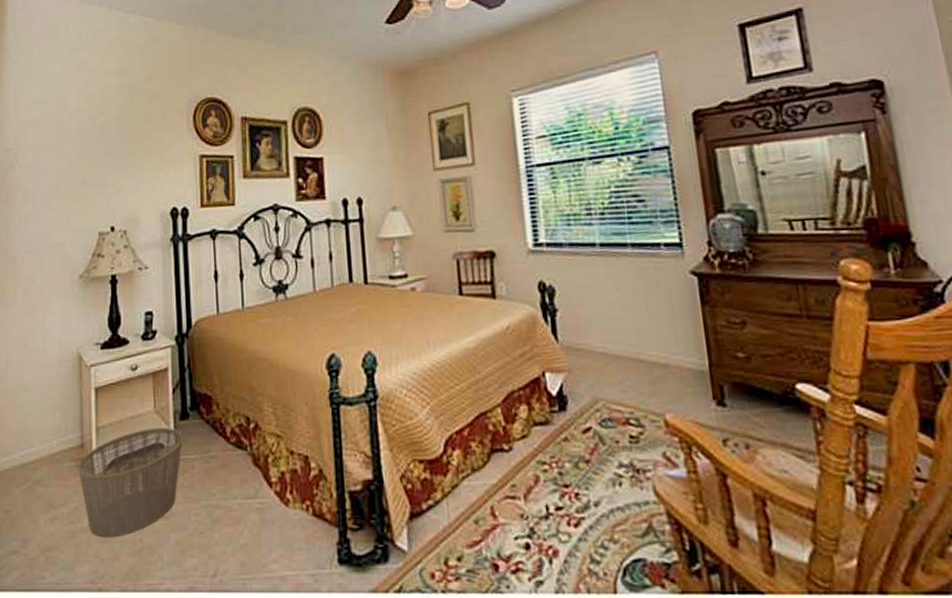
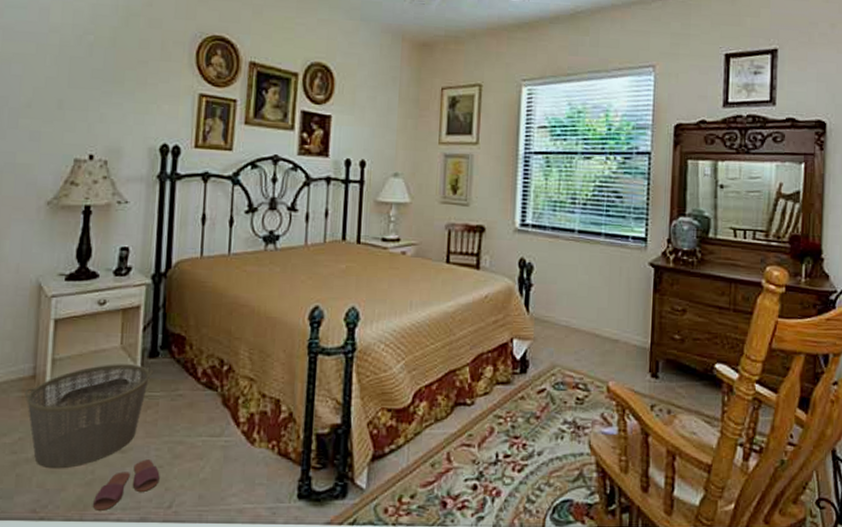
slippers: none [144,525,203,581] -> present [93,459,160,511]

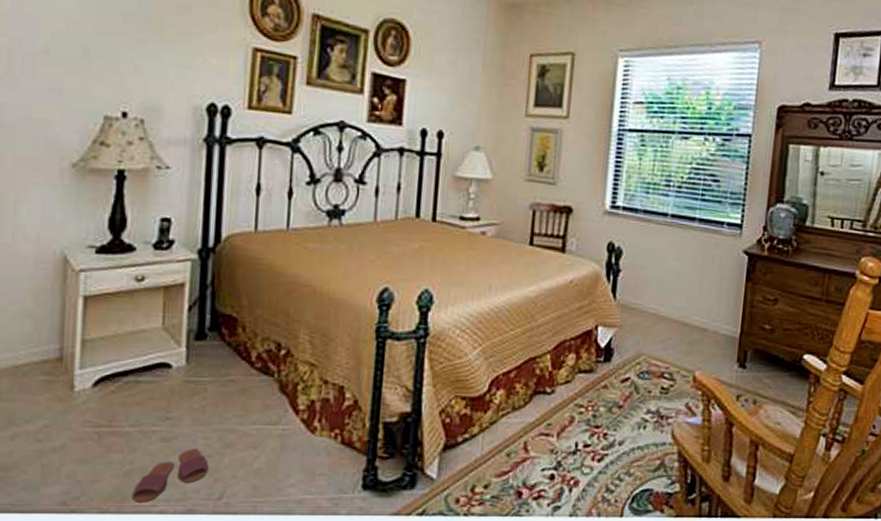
basket: present [24,364,153,469] -> none [49,346,200,459]

